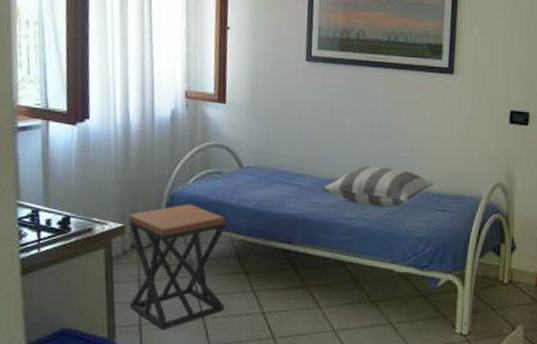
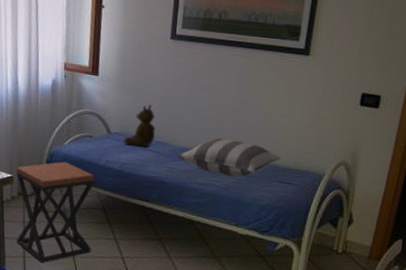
teddy bear: none [258,133,294,181] -> present [123,104,155,147]

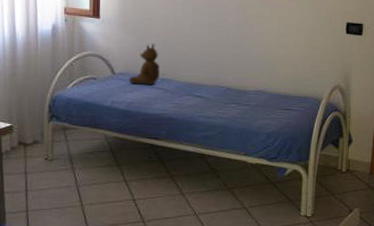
stool: present [16,161,95,263] -> none [16,106,101,216]
pillow: present [176,138,281,178] -> none [182,71,281,108]

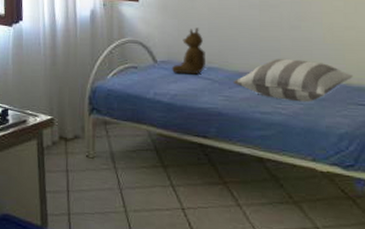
pillow: none [182,71,281,108] -> present [232,58,353,102]

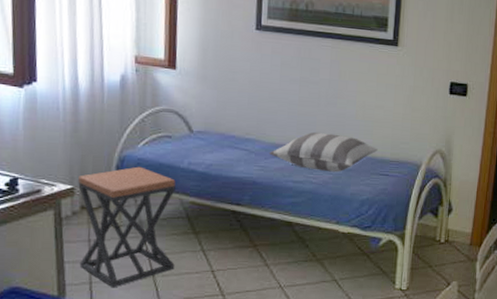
stool: none [57,97,146,221] -> present [78,166,176,288]
teddy bear: present [171,27,205,75] -> none [207,99,244,145]

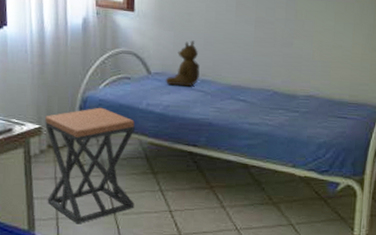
teddy bear: none [207,99,244,145] -> present [165,40,200,87]
pillow: present [268,131,378,173] -> none [224,73,336,115]

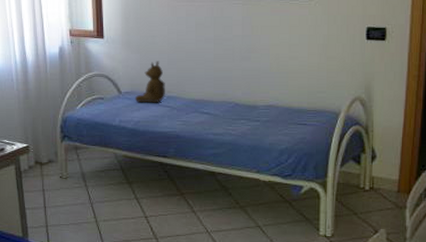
stool: present [45,107,135,224] -> none [32,126,113,231]

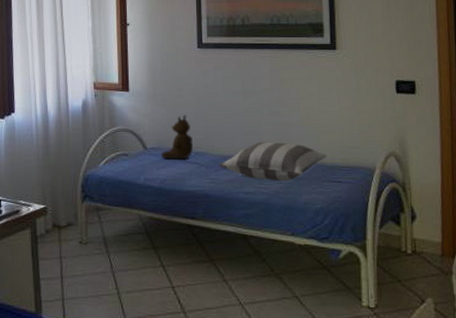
pillow: none [189,86,294,124] -> present [218,141,327,182]

